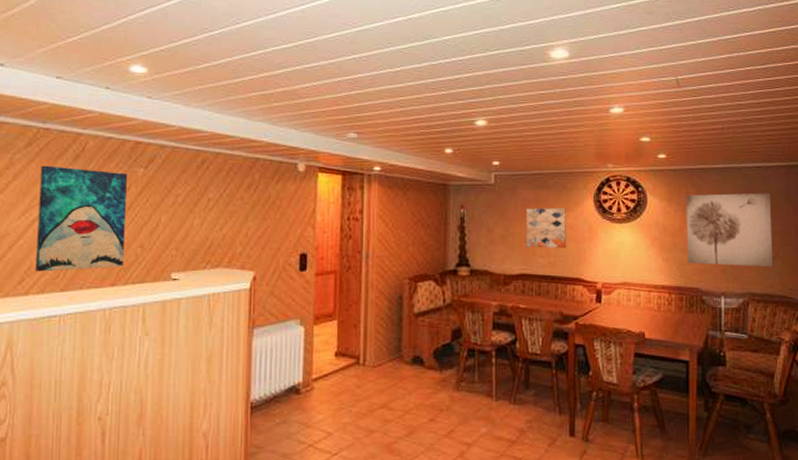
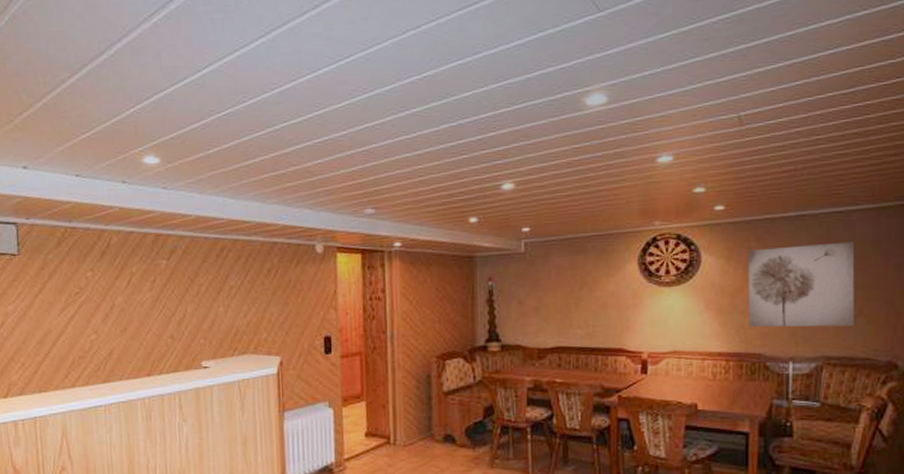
wall art: present [34,165,127,272] -> none [72,263,157,365]
wall art: present [526,208,567,248] -> none [561,274,608,319]

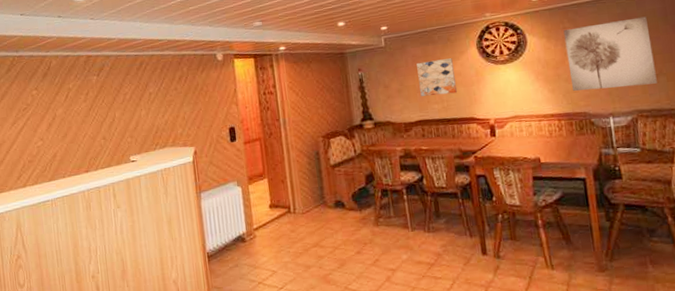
wall art: none [561,274,608,319] -> present [416,58,458,97]

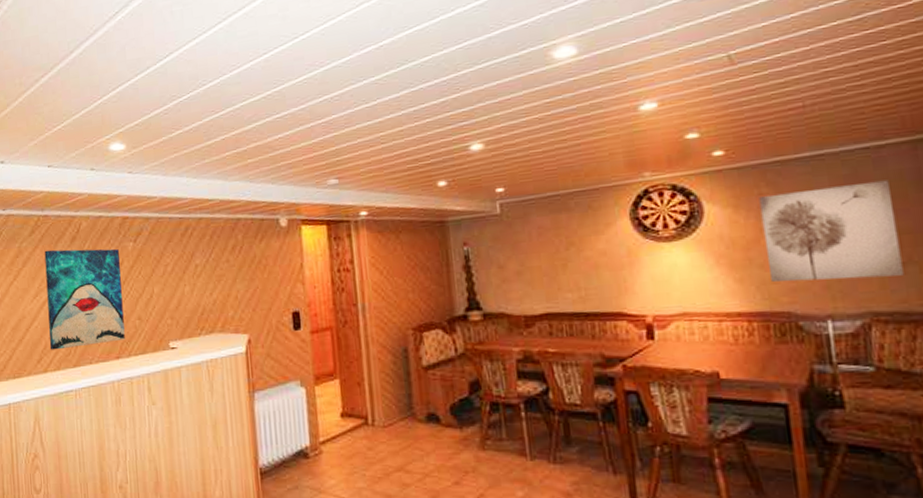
wall art: none [20,82,93,168] -> present [44,248,125,350]
wall art: present [416,58,458,97] -> none [544,232,601,282]

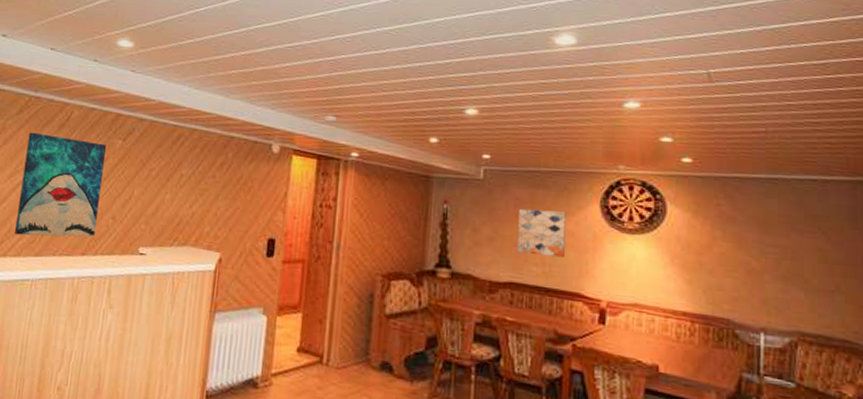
wall art: none [544,232,601,282] -> present [517,208,566,258]
wall art: present [759,180,904,283] -> none [715,207,831,302]

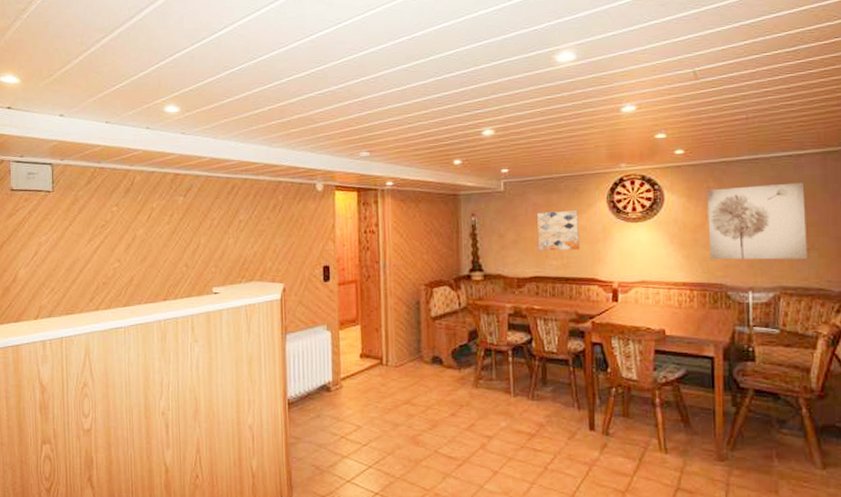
wall art: present [14,132,106,238] -> none [99,199,172,291]
wall art: none [715,207,831,302] -> present [707,182,807,260]

